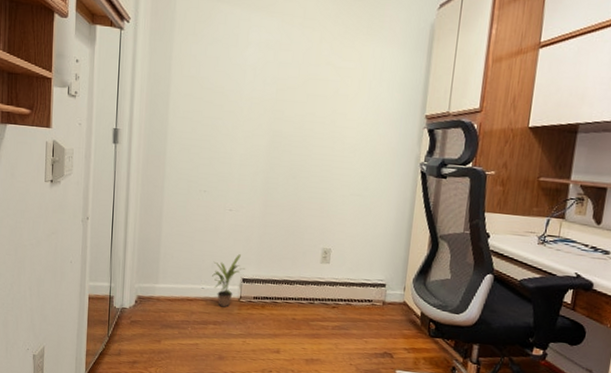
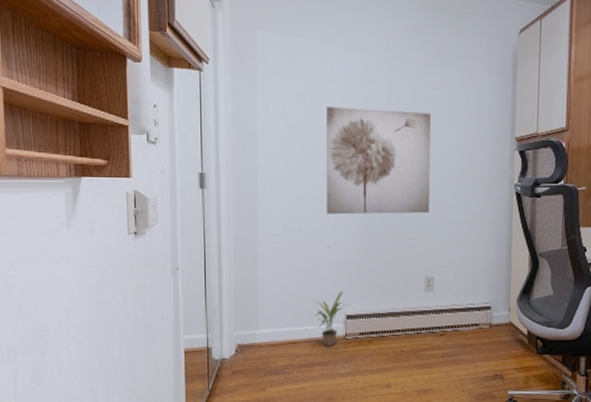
wall art: none [231,72,341,185] -> present [326,107,431,215]

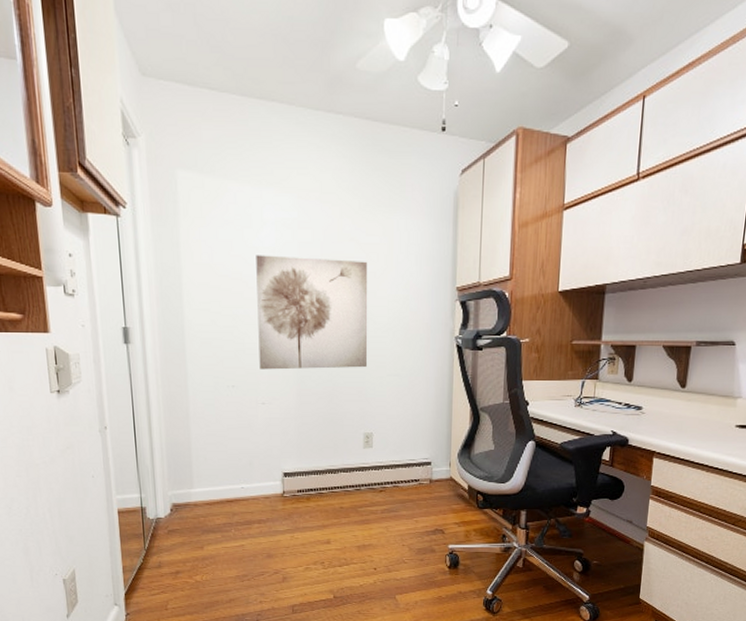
potted plant: present [315,291,348,347] -> none [250,448,285,505]

